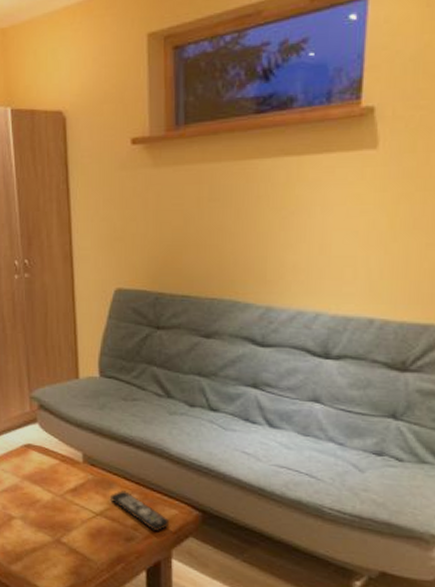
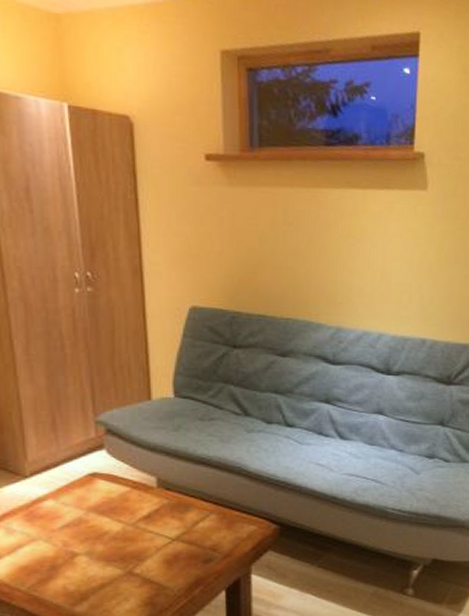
remote control: present [109,491,170,532] -> none [186,512,249,550]

